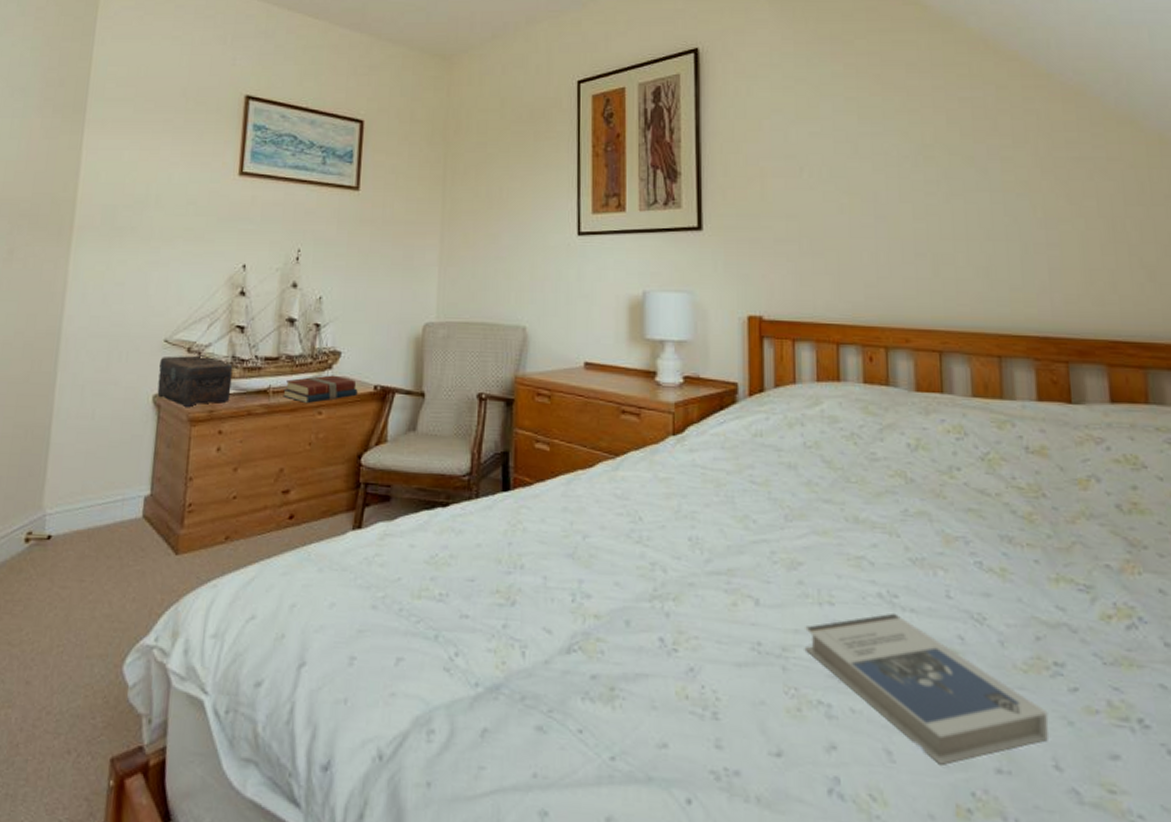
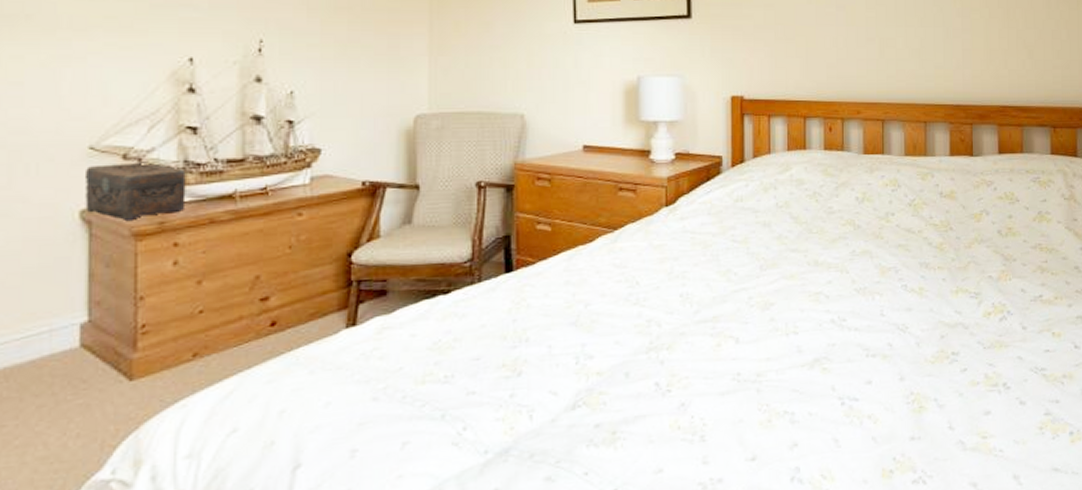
books: present [283,375,358,404] -> none [253,173,343,206]
hardback book: present [804,612,1049,765] -> none [774,333,947,442]

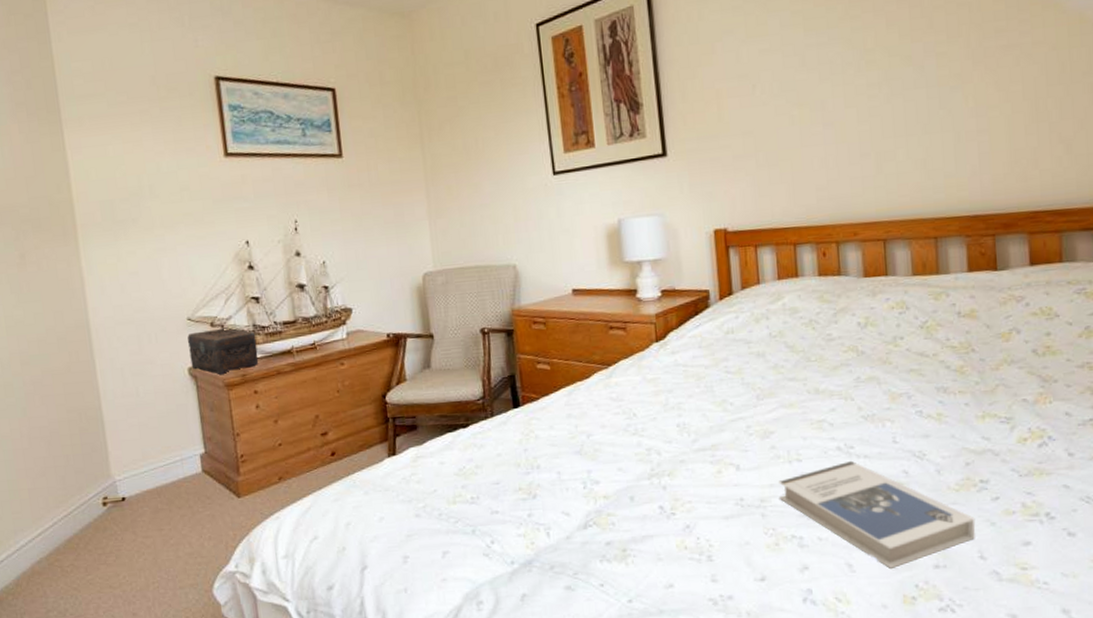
hardback book: none [774,333,947,442] -> present [779,460,976,569]

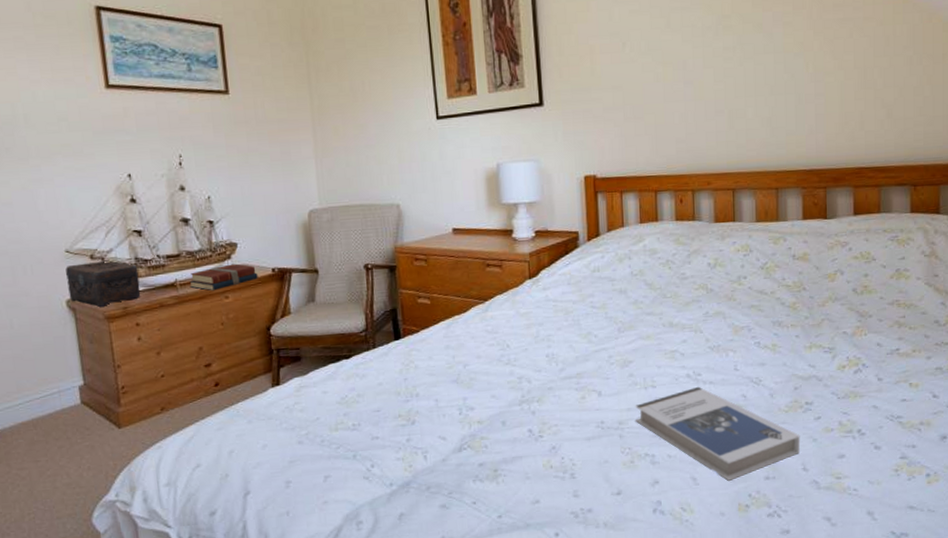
books: none [305,329,373,358] -> present [189,263,258,291]

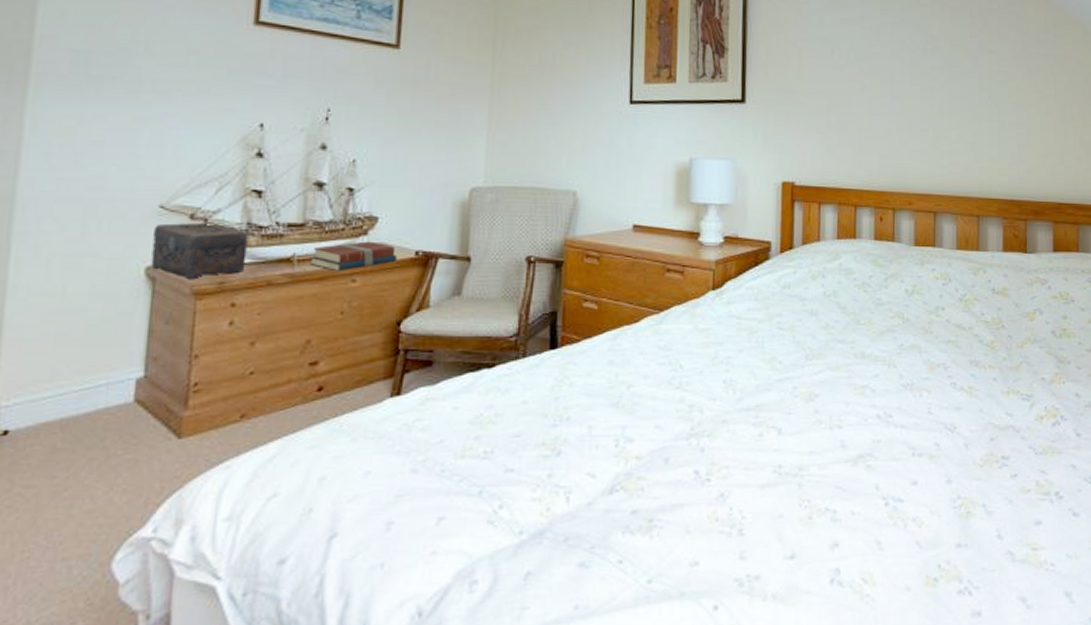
hardback book: present [635,386,801,481] -> none [817,429,996,547]

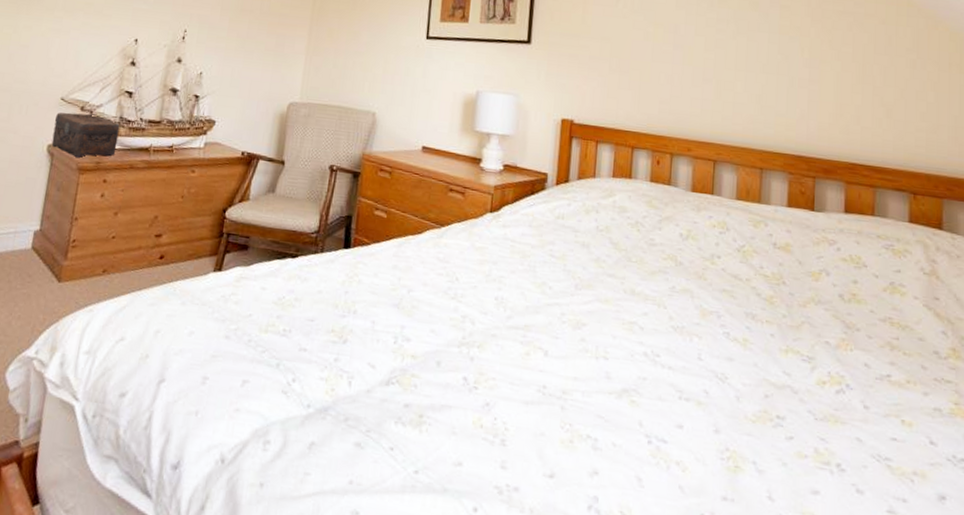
books: present [310,241,397,272] -> none [162,139,227,163]

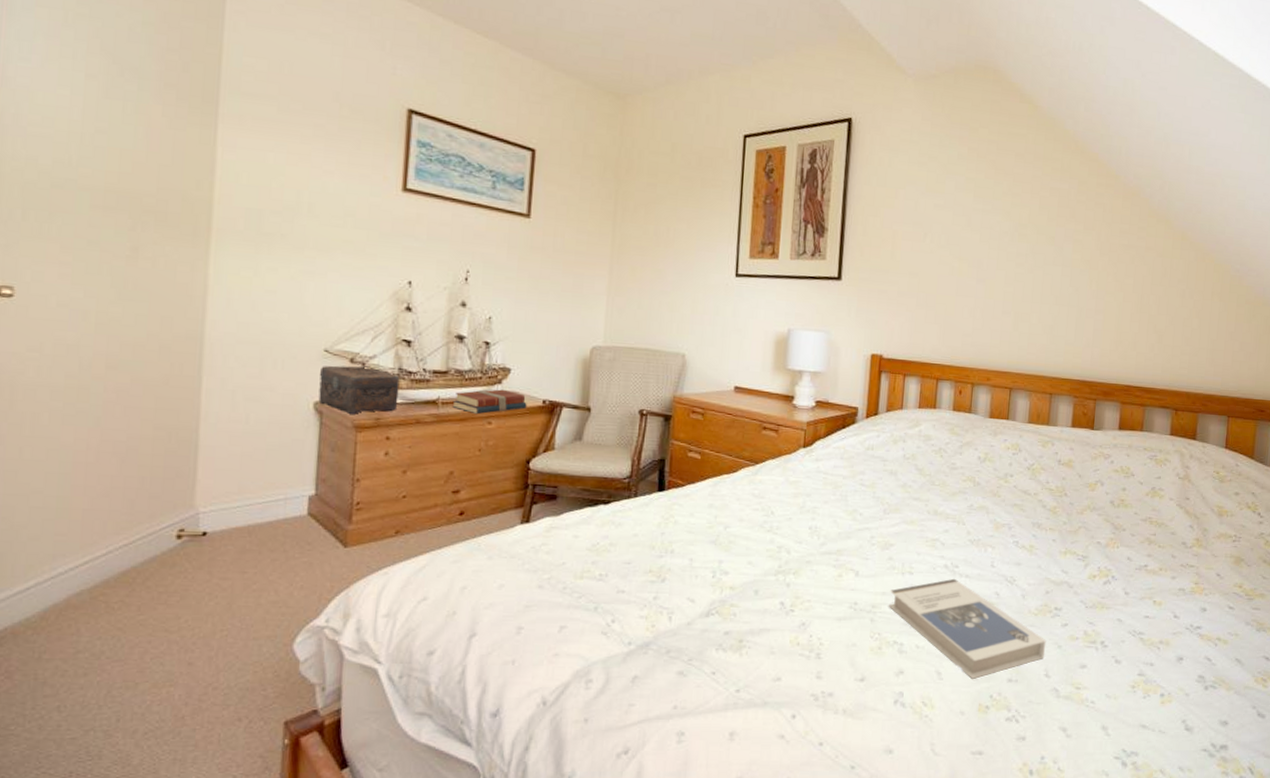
books: none [162,139,227,163] -> present [452,389,527,415]
hardback book: none [580,368,768,492] -> present [888,578,1046,679]

